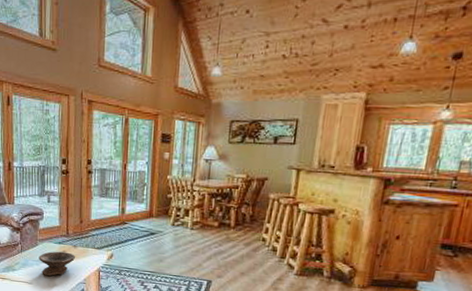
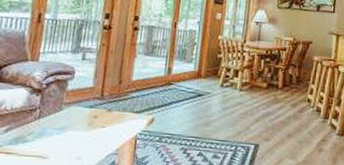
bowl: present [38,251,76,277] -> none [61,116,110,148]

